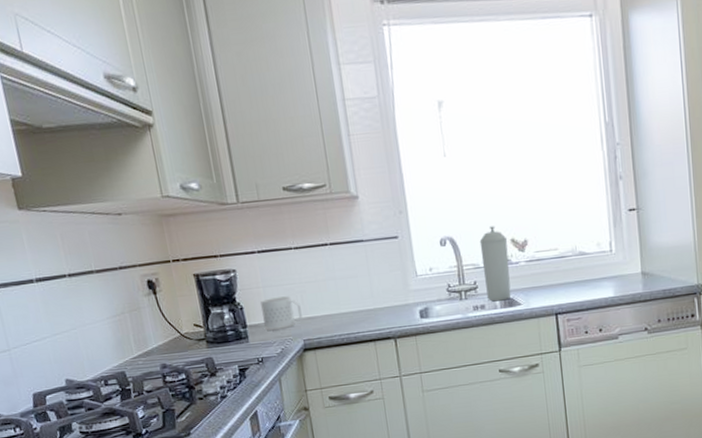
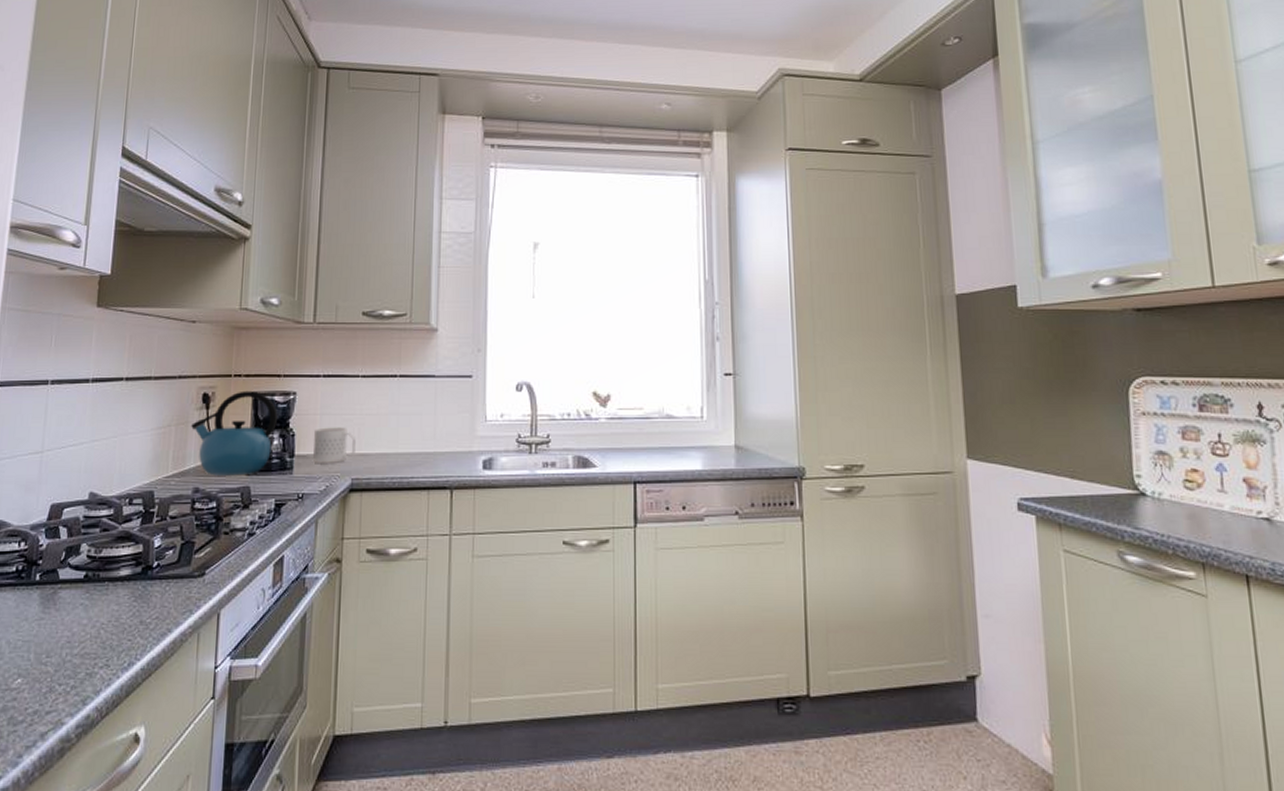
kettle: none [143,272,225,352] -> present [191,390,277,476]
canister: present [479,226,512,302] -> none [558,376,589,460]

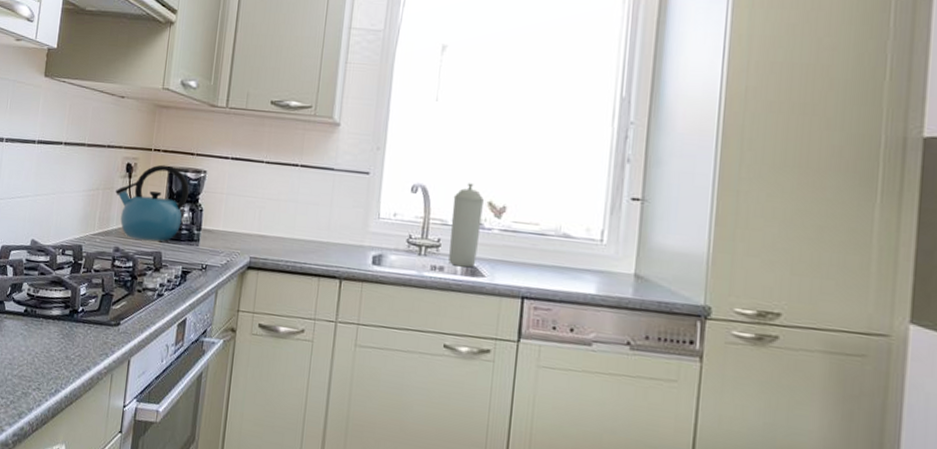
mug: present [313,427,356,463] -> none [217,206,257,241]
canister: none [558,376,589,460] -> present [449,183,485,268]

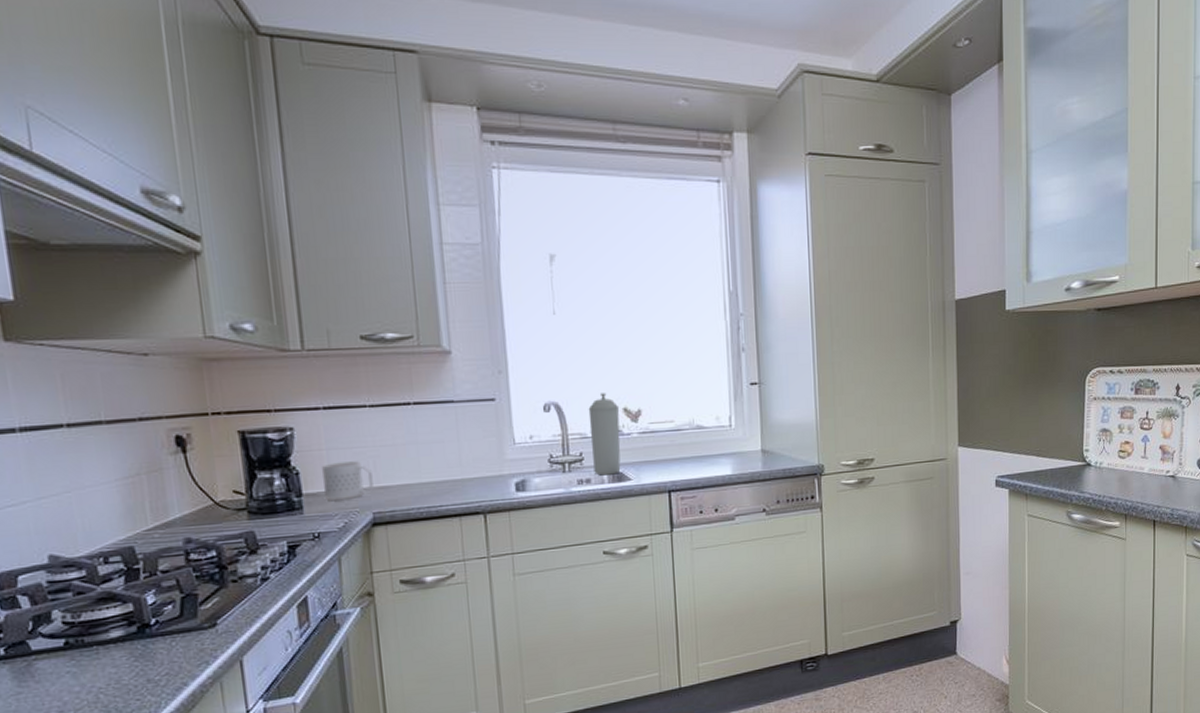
kettle: present [115,164,189,242] -> none [167,429,275,524]
mug: none [217,206,257,241] -> present [321,461,373,500]

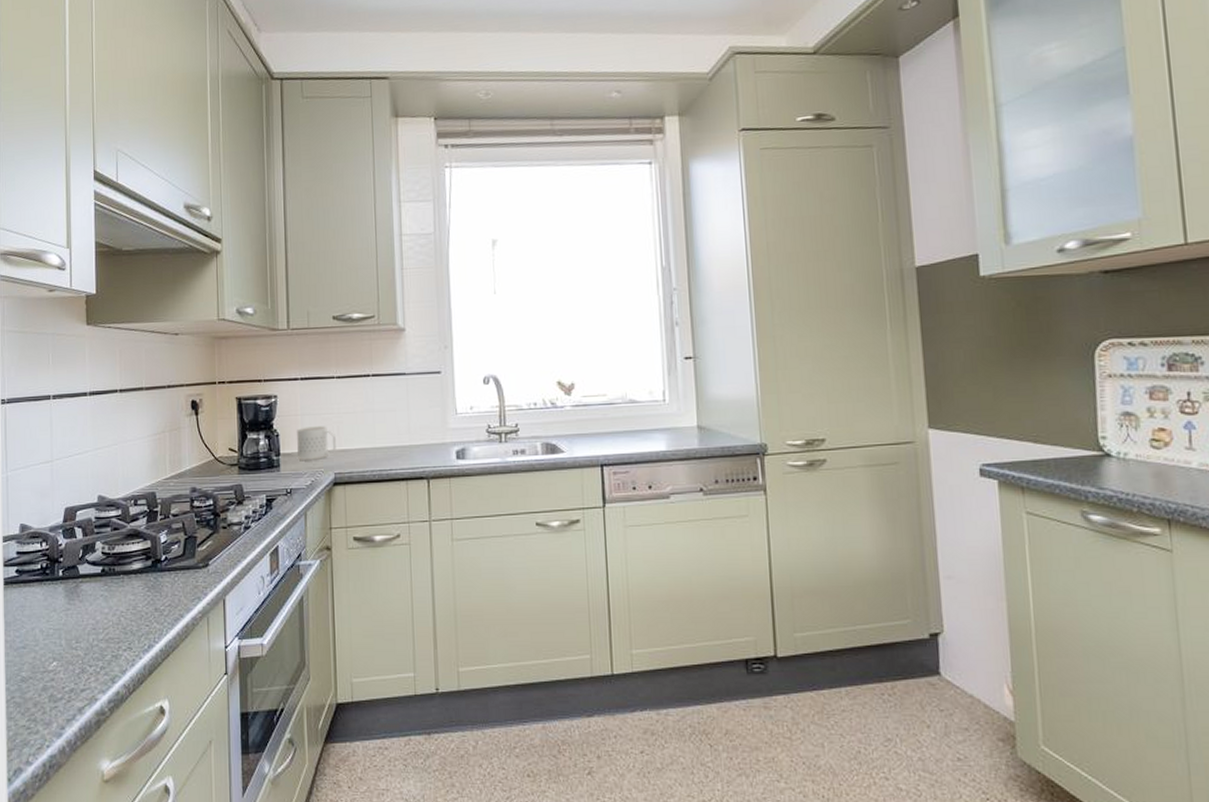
canister: present [588,393,621,476] -> none [524,366,554,447]

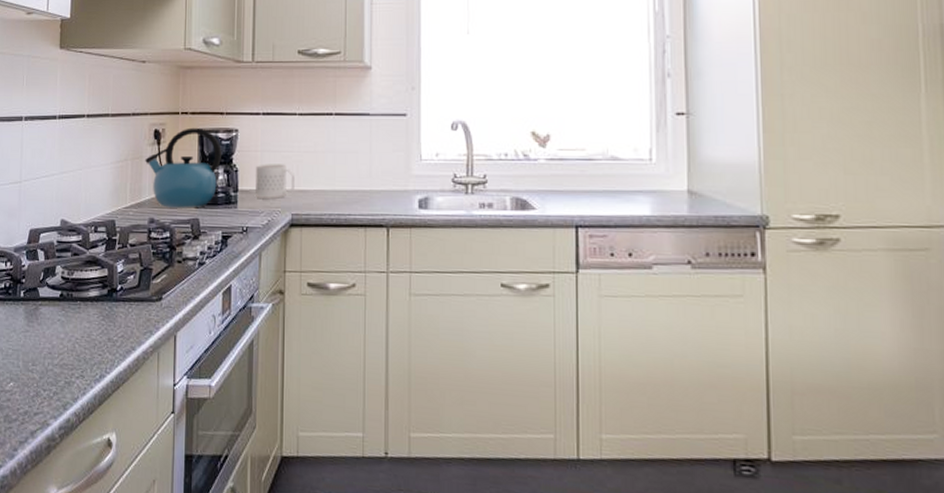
kettle: none [183,396,262,476] -> present [145,127,221,208]

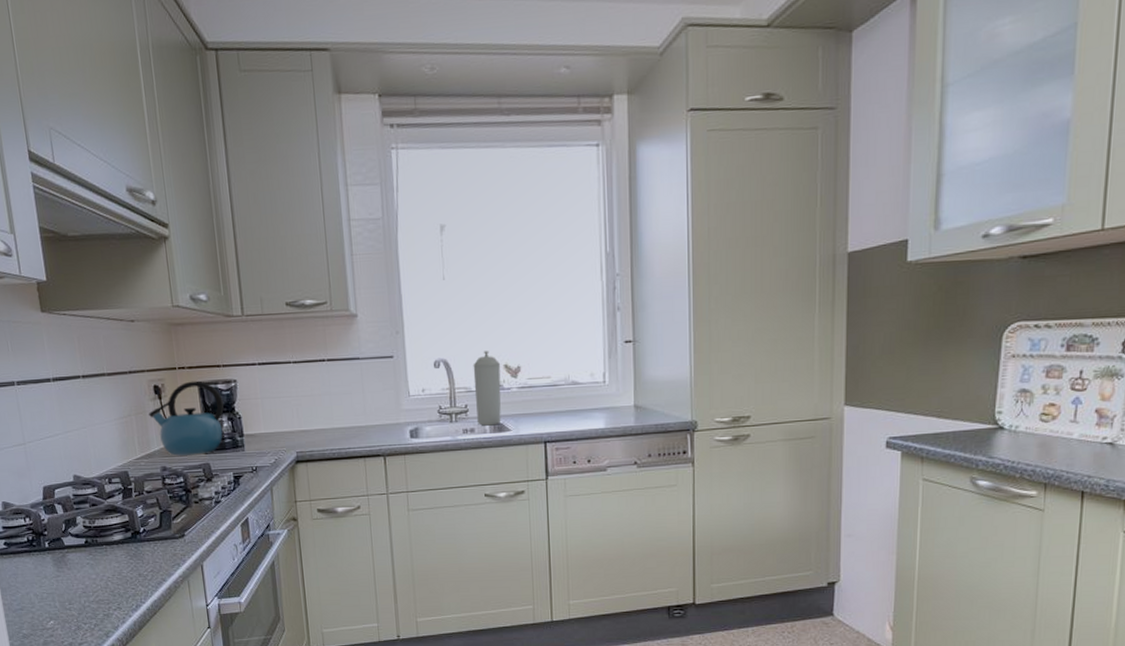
mug: present [255,164,295,199] -> none [257,408,297,440]
canister: none [495,114,528,202] -> present [473,351,501,426]

